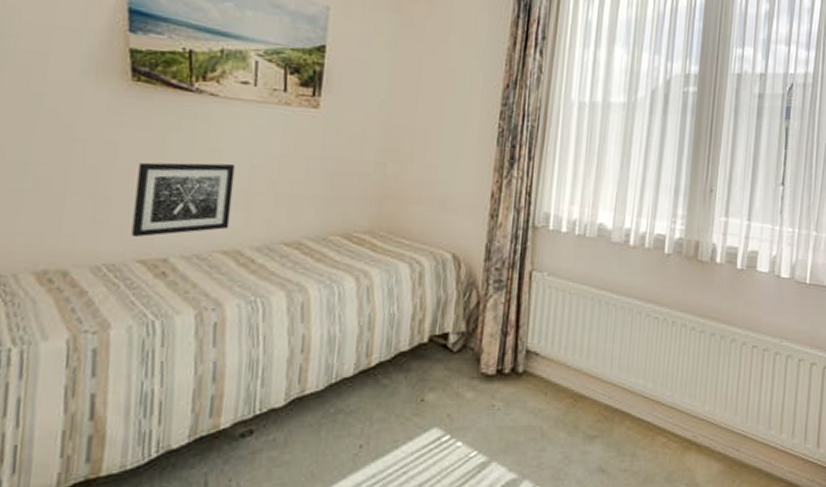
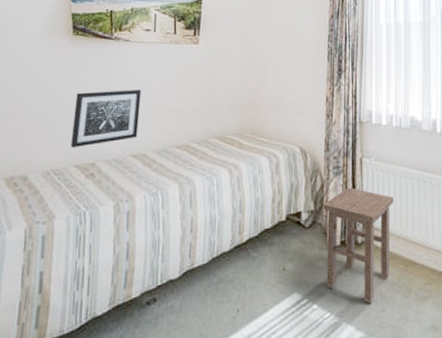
stool: none [475,306,567,442] -> present [323,187,393,304]

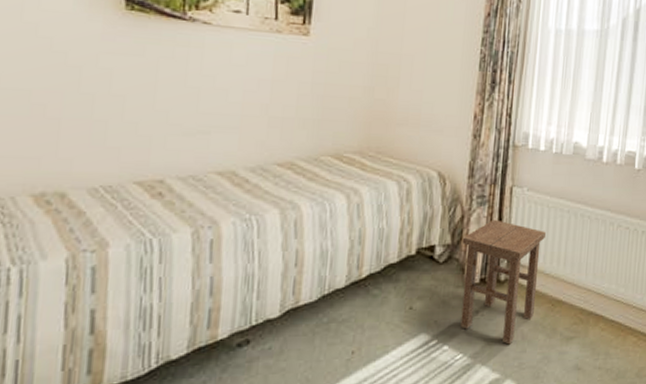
wall art: present [70,90,142,148] -> none [128,88,229,160]

